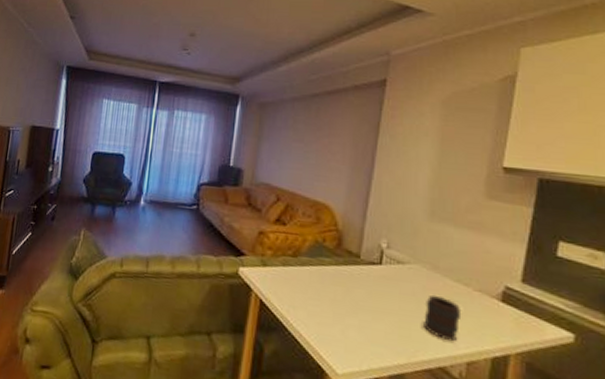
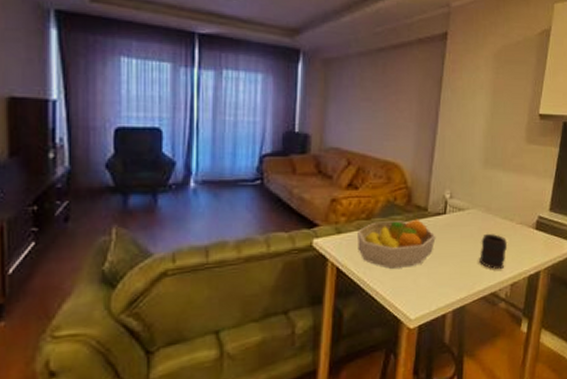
fruit bowl: none [282,260,369,316] -> present [358,218,436,269]

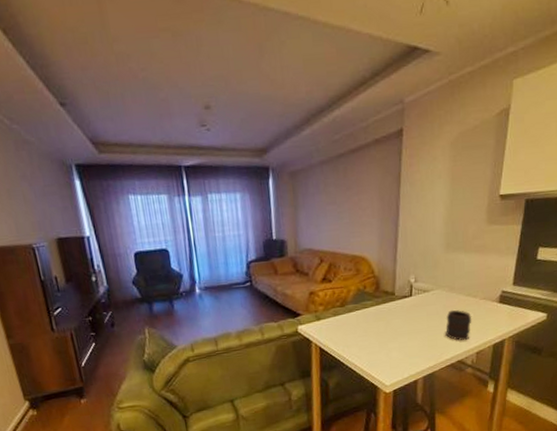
fruit bowl: present [358,218,436,269] -> none [334,302,404,346]

